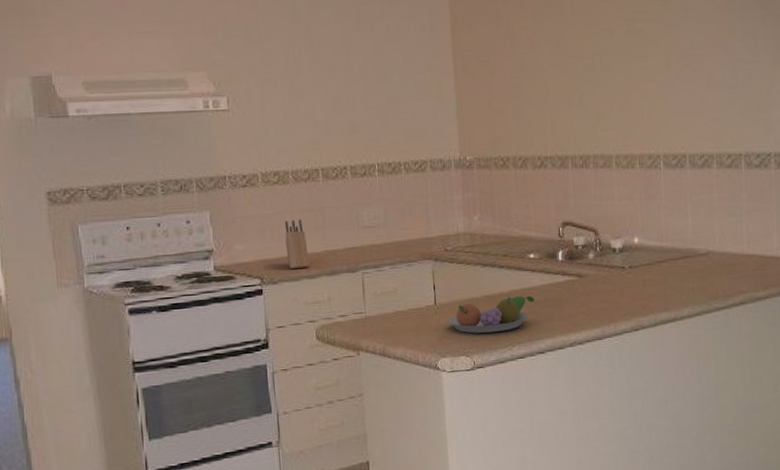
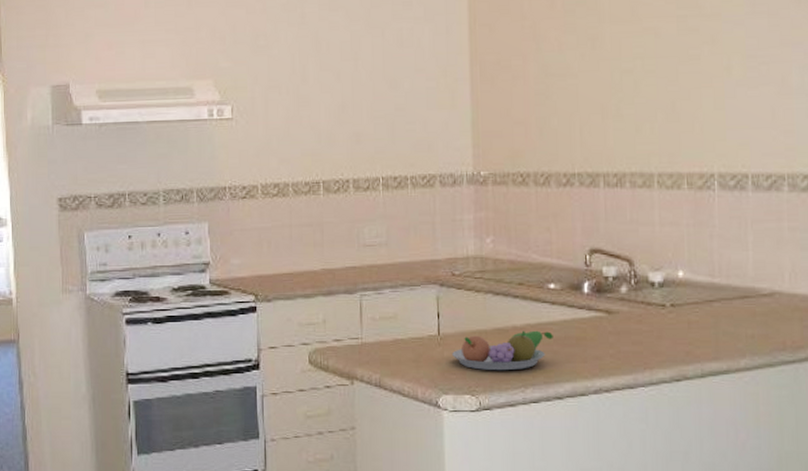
knife block: present [284,219,311,269] -> none [282,234,307,286]

